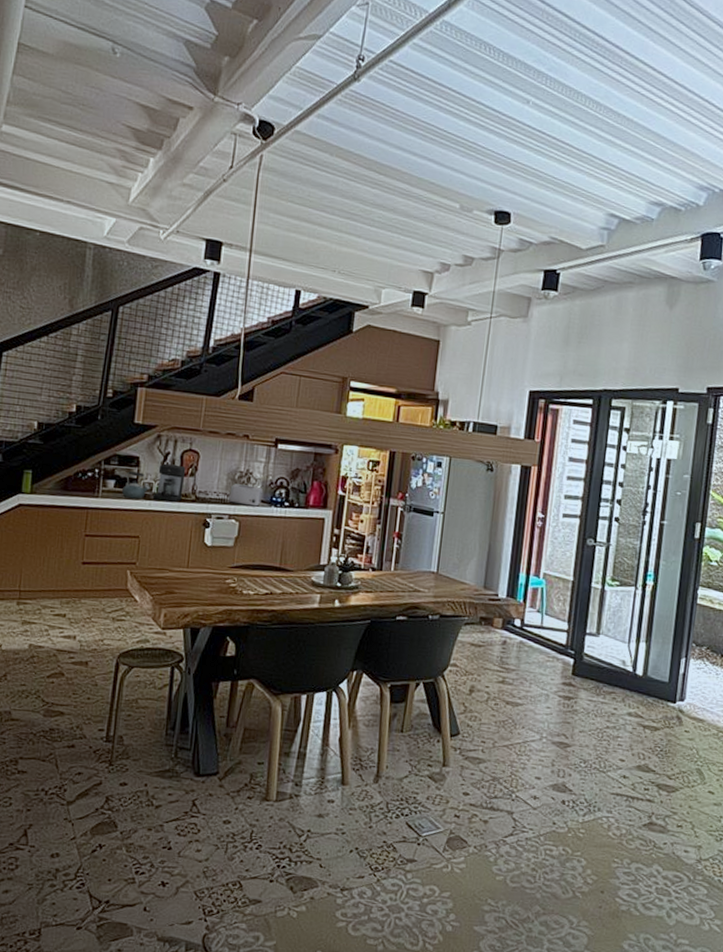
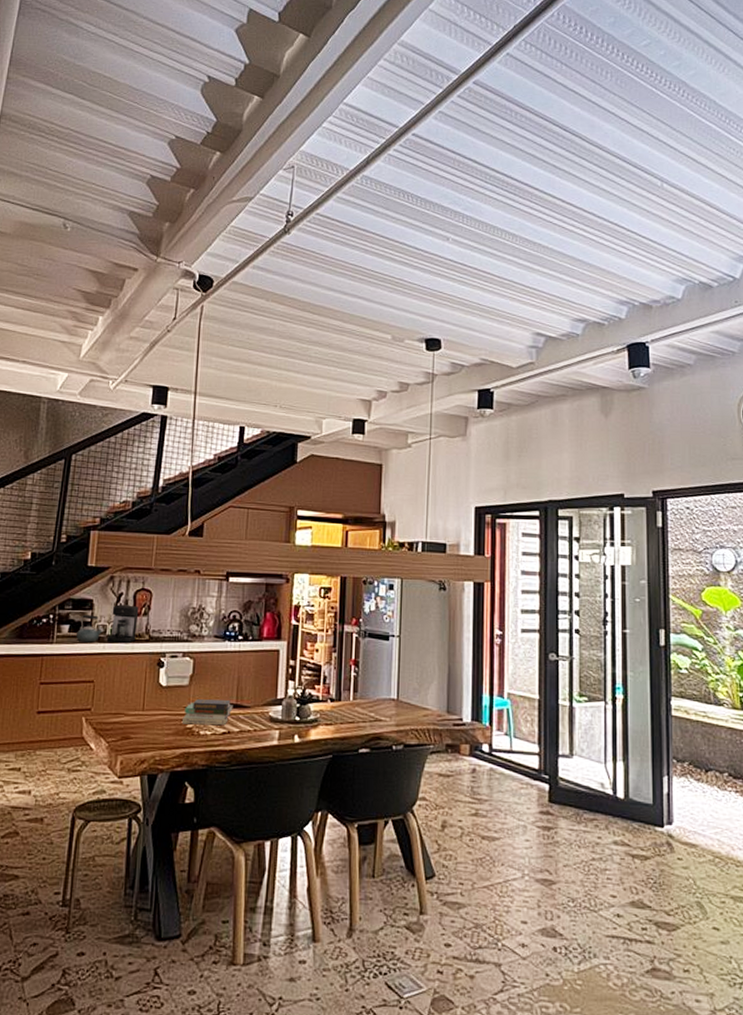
books: none [225,560,277,587] -> present [181,699,233,726]
toaster: present [229,483,264,508] -> none [182,620,217,644]

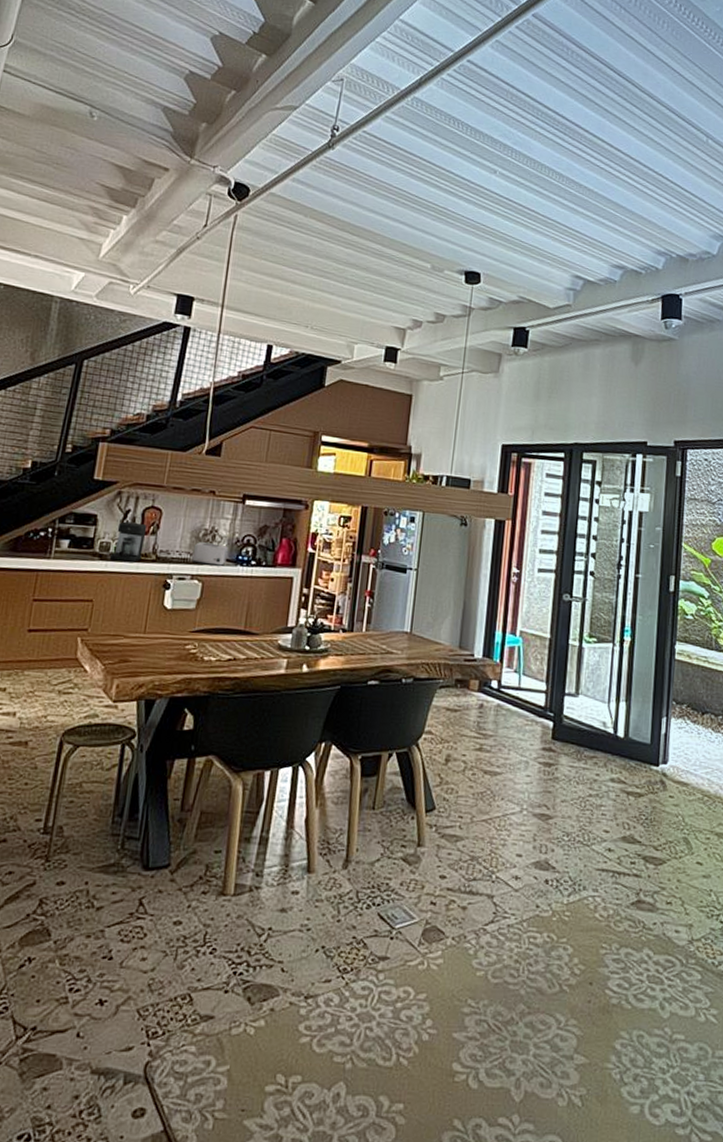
kettle: present [75,615,104,643] -> none [75,530,108,560]
books: present [181,699,233,726] -> none [185,624,241,652]
toaster: none [182,620,217,644] -> present [192,542,229,567]

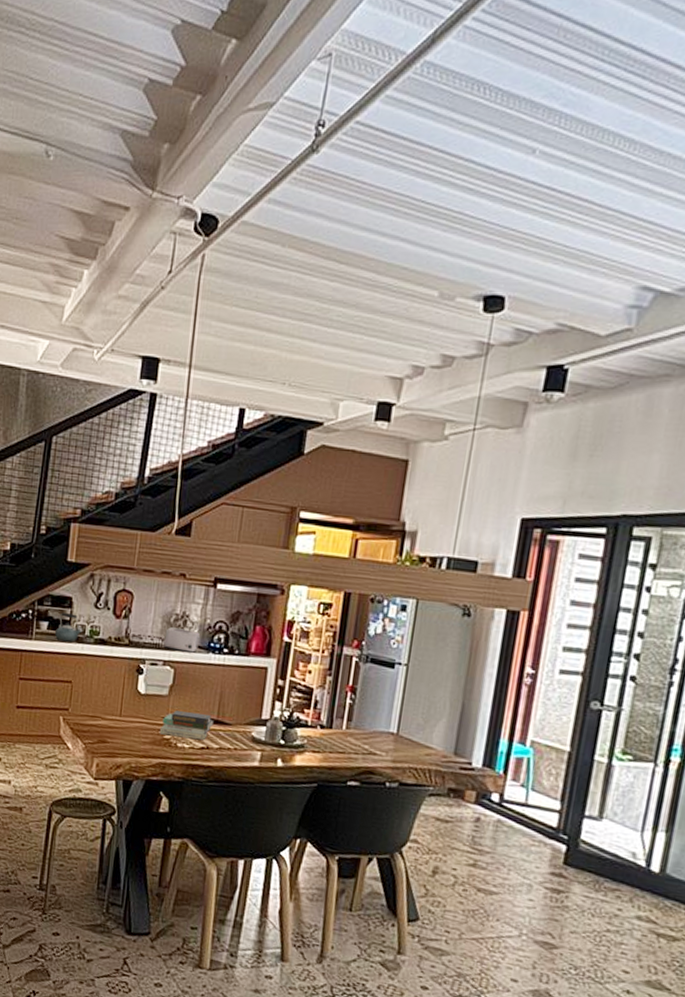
kettle: none [75,530,108,560] -> present [54,612,83,643]
coffee maker: present [110,521,147,564] -> none [86,604,120,647]
books: none [185,624,241,652] -> present [159,710,214,740]

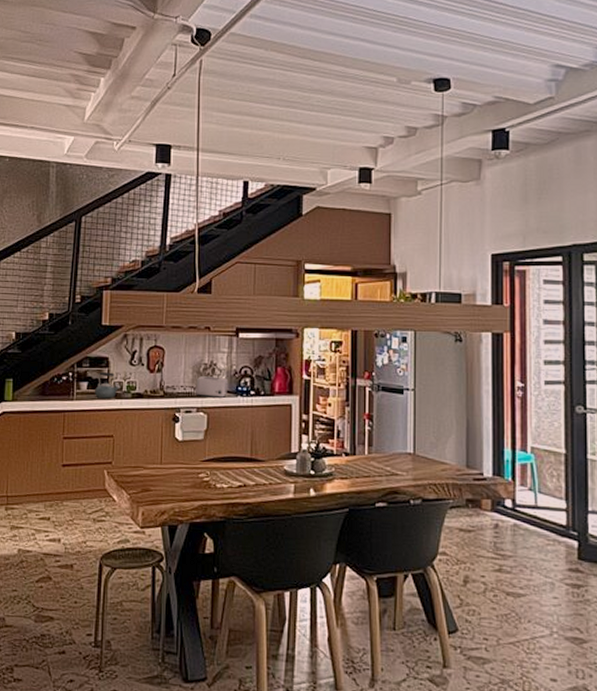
books: present [159,710,214,740] -> none [198,453,248,479]

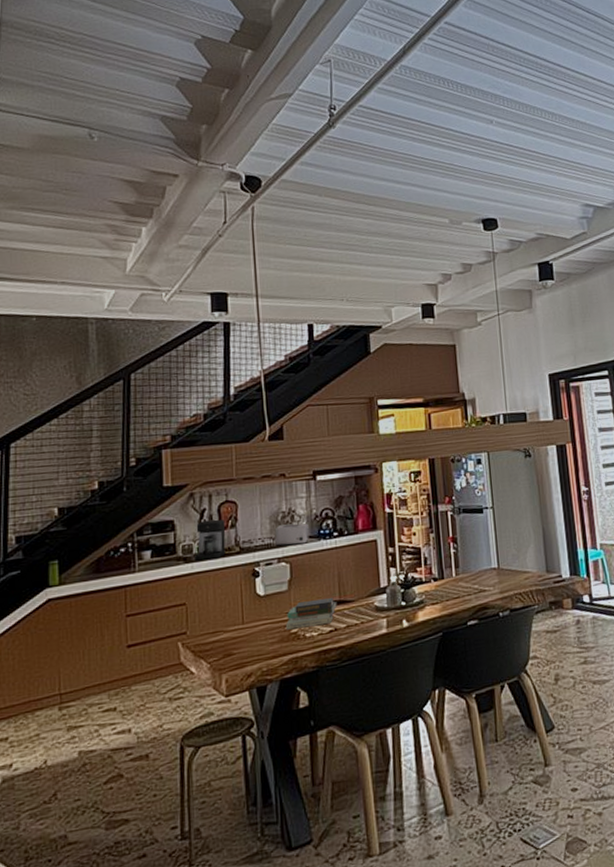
kettle: present [94,372,121,399] -> none [159,536,190,566]
coffee maker: none [124,362,153,400] -> present [195,519,226,561]
books: none [198,453,248,479] -> present [285,598,337,630]

